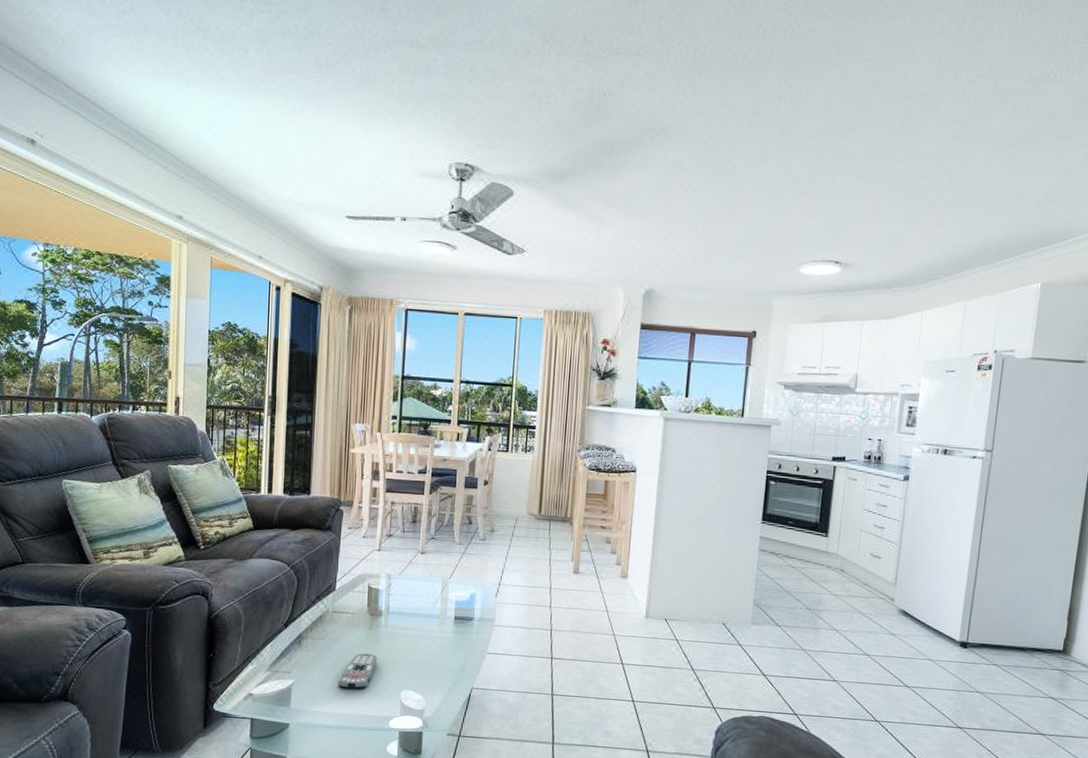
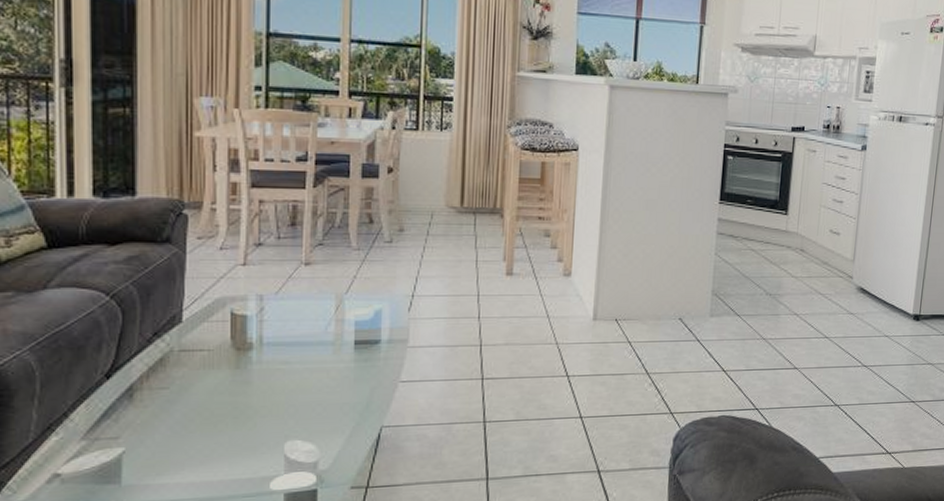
remote control: present [338,653,377,689] -> none [192,400,248,449]

